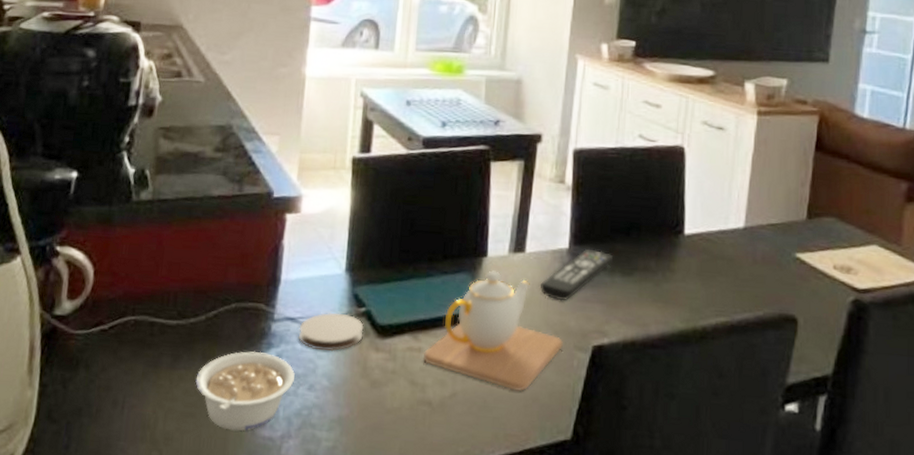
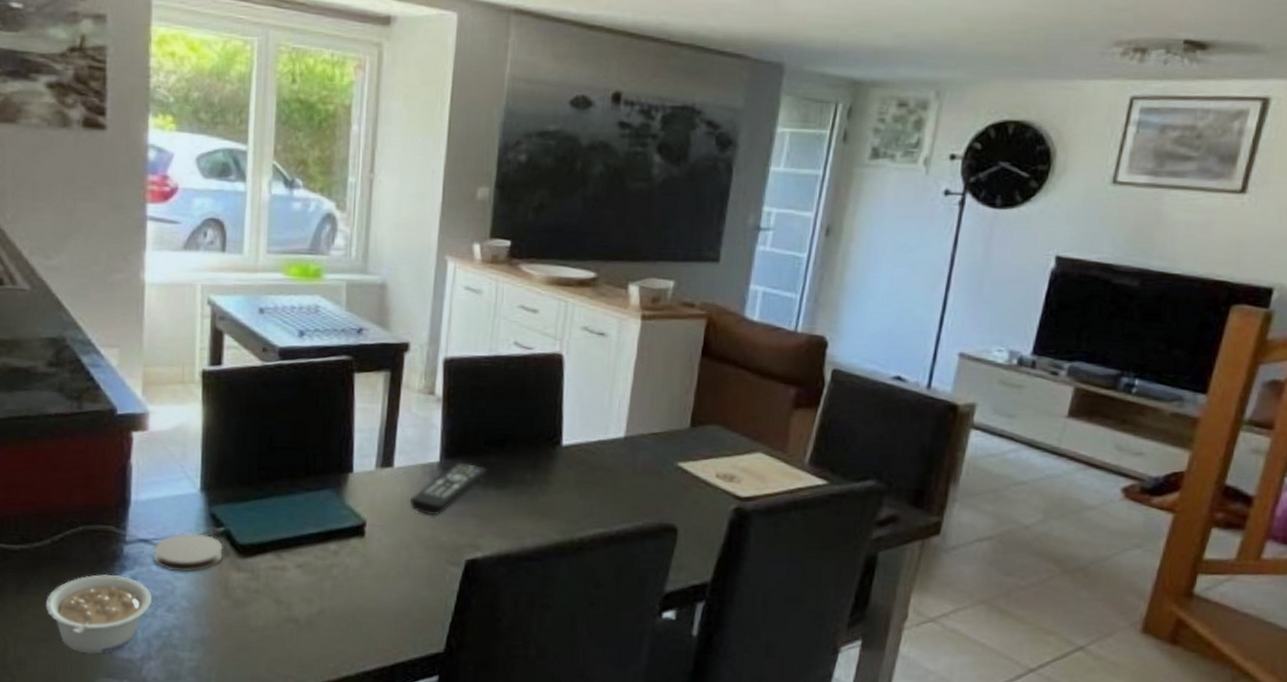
teapot: present [422,270,564,391] -> none [287,486,436,607]

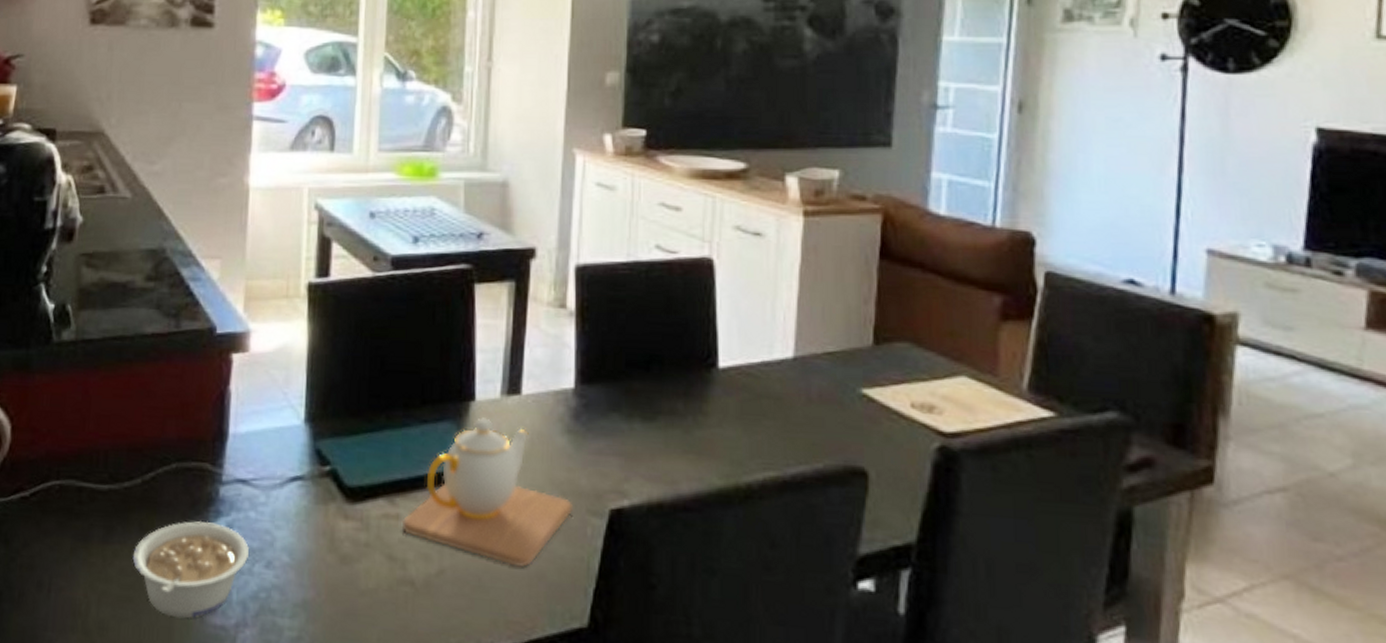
coaster: present [153,533,223,573] -> none [251,472,329,521]
teapot: none [287,486,436,607] -> present [401,417,574,567]
remote control: present [410,462,487,516] -> none [542,388,631,454]

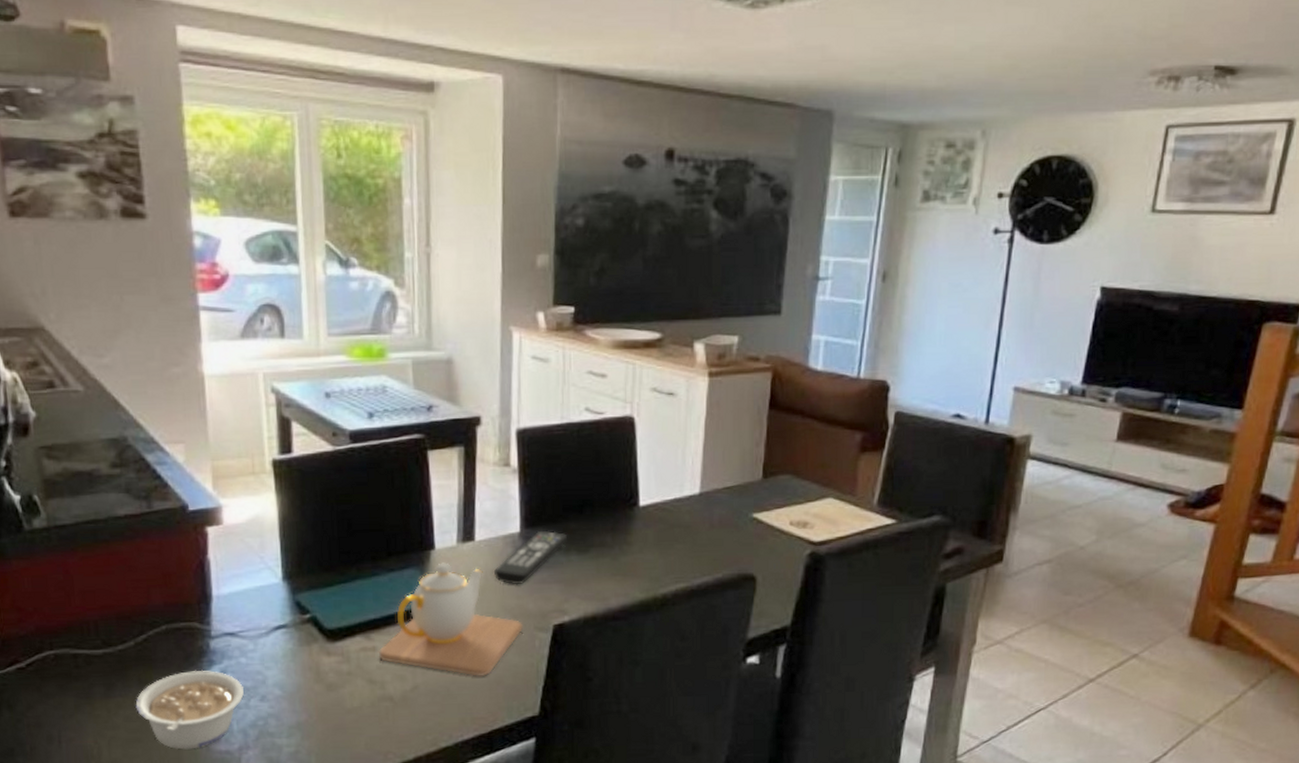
remote control: none [542,388,631,454] -> present [494,530,568,585]

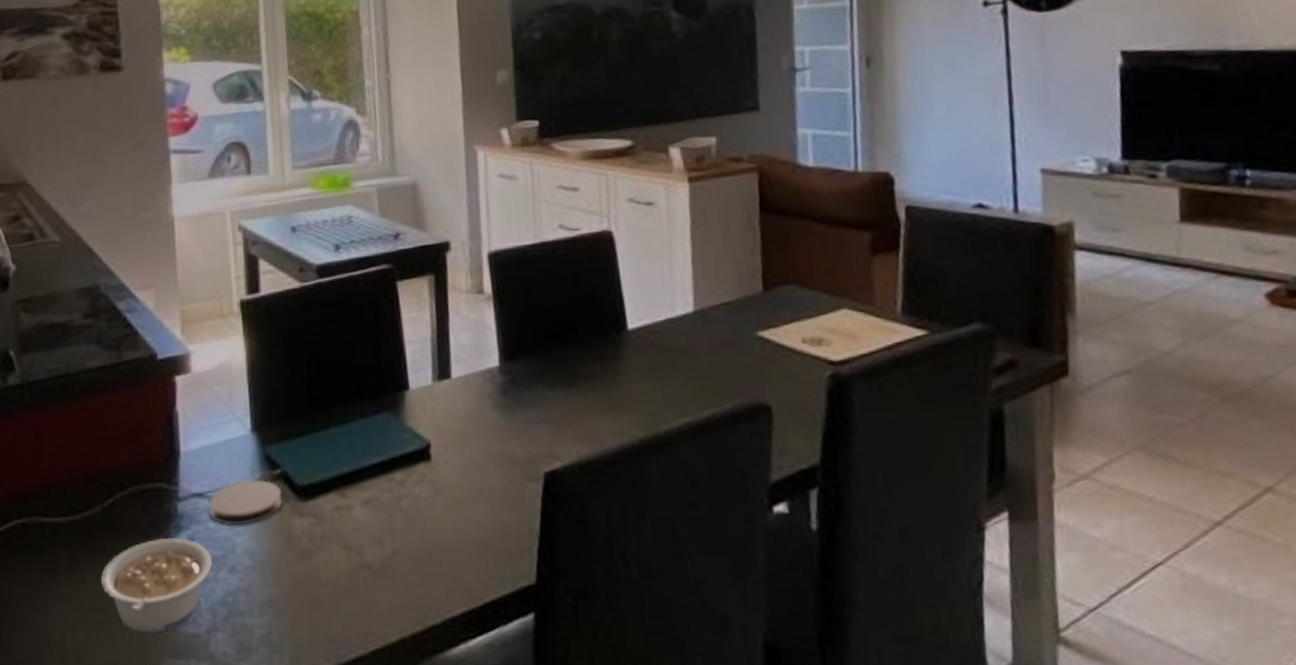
coaster: none [240,622,312,662] -> present [209,480,283,526]
teapot: present [378,562,524,676] -> none [353,404,511,538]
remote control: present [494,530,568,585] -> none [474,363,552,427]

